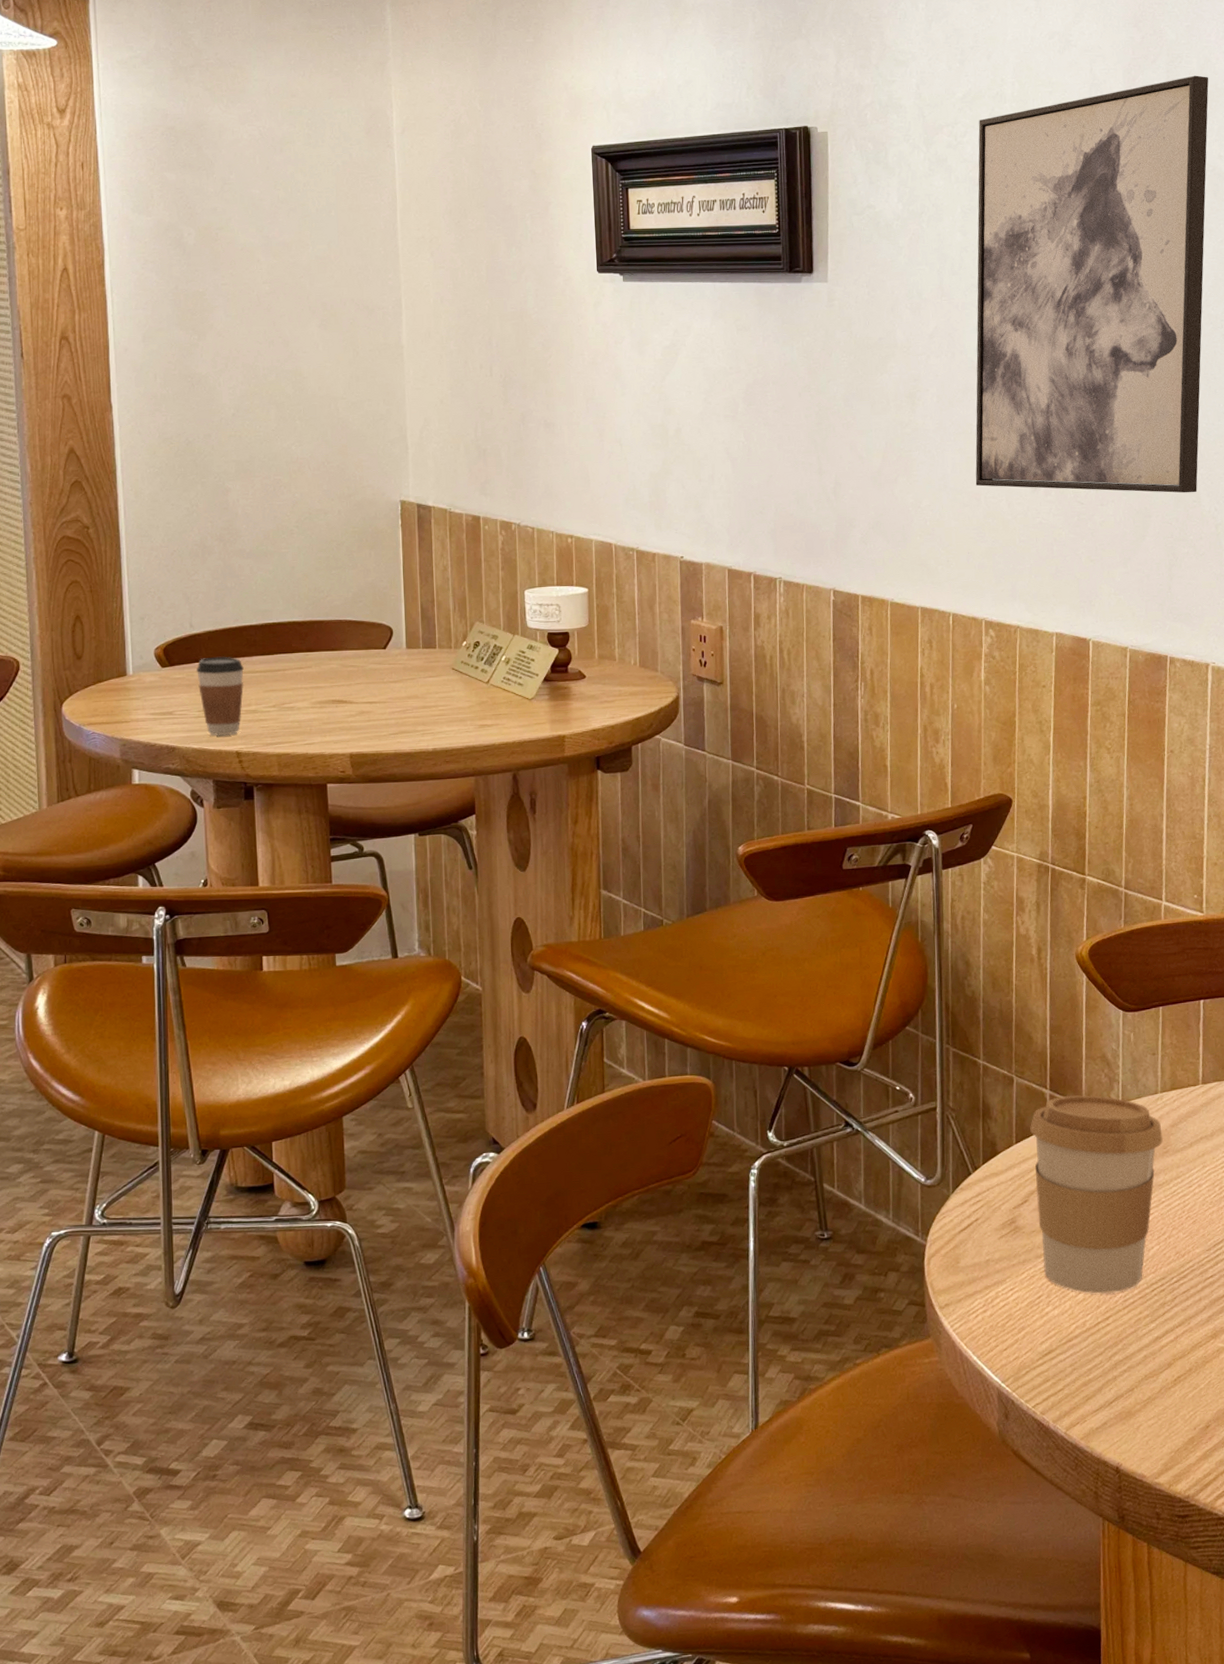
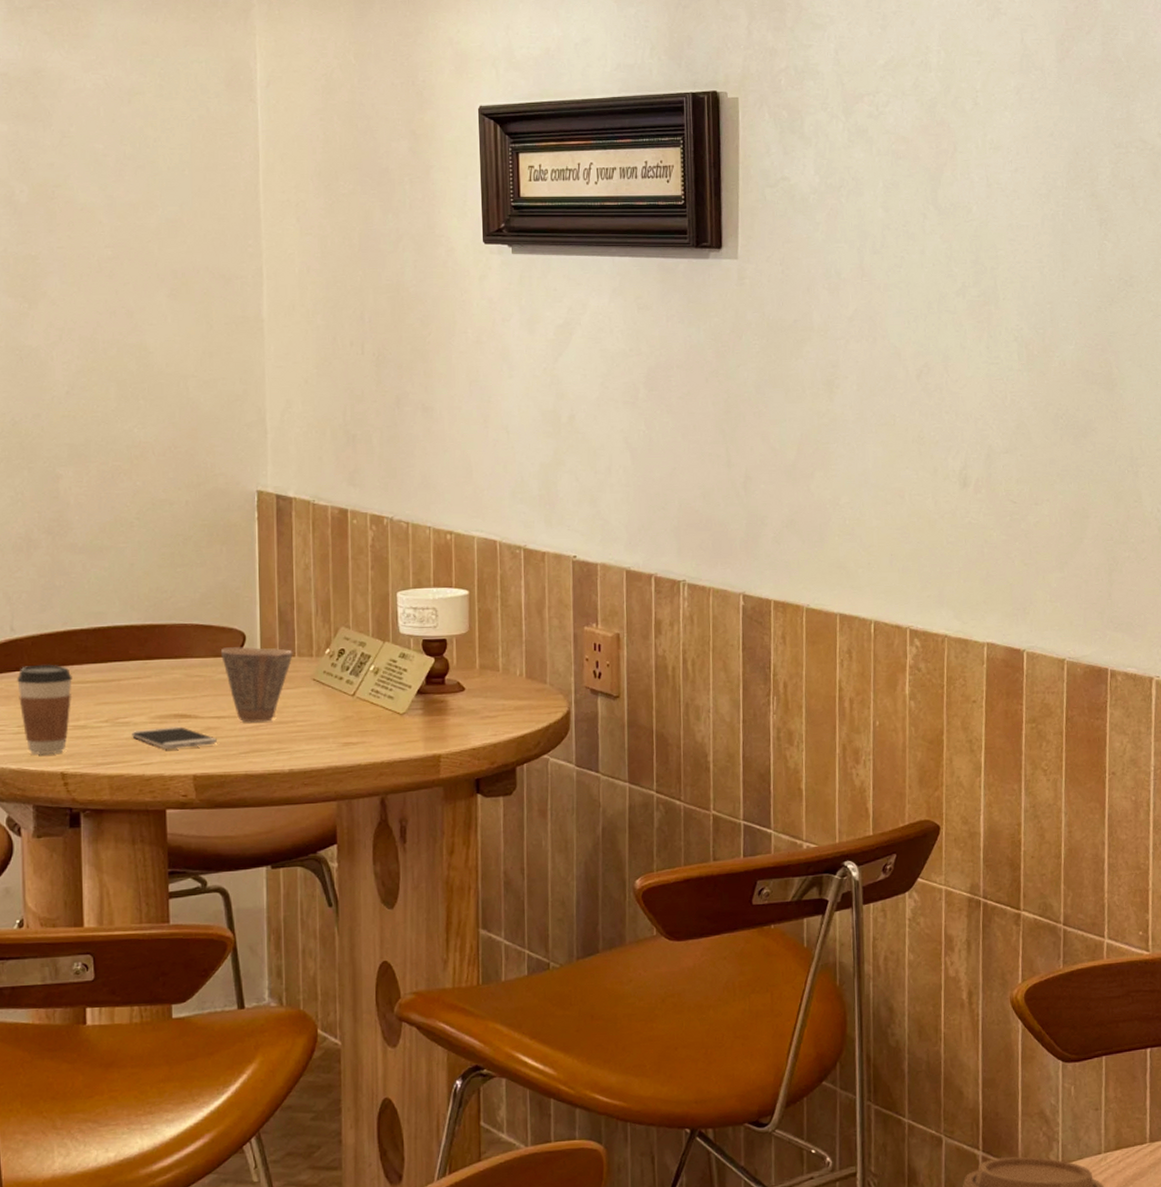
smartphone: none [296,711,370,731] -> present [132,726,217,750]
cup: none [371,640,434,707] -> present [220,647,293,723]
wall art: present [975,75,1209,493] -> none [899,48,1147,493]

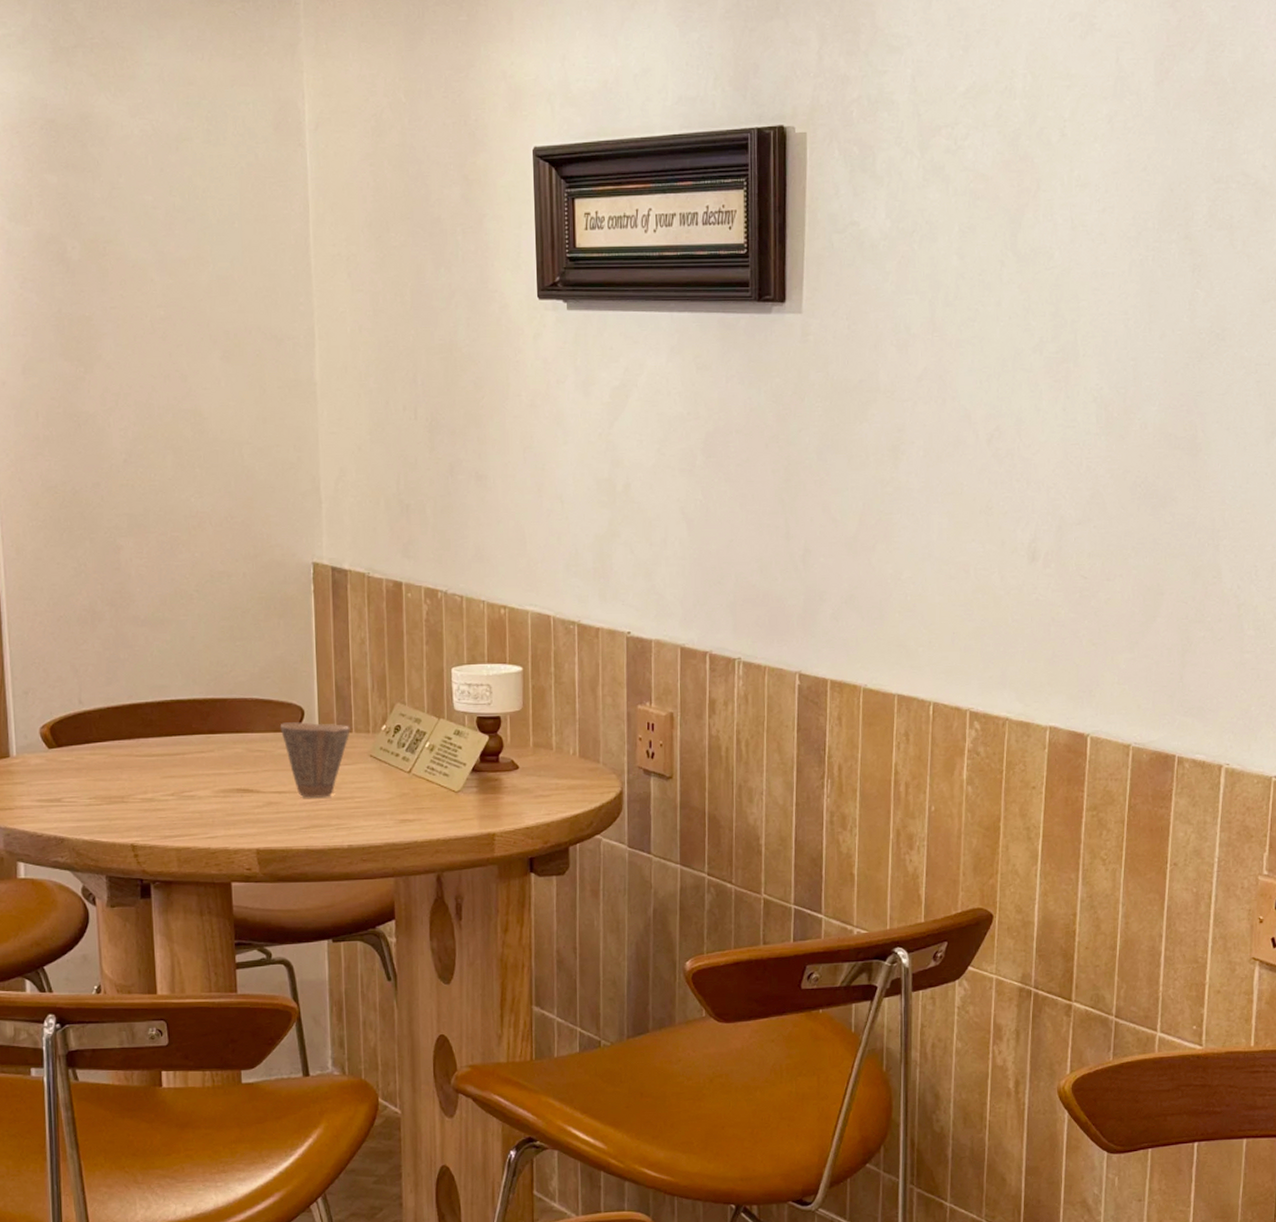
coffee cup: present [17,664,72,755] -> none [87,737,139,827]
smartphone: present [132,726,217,750] -> none [197,801,278,824]

